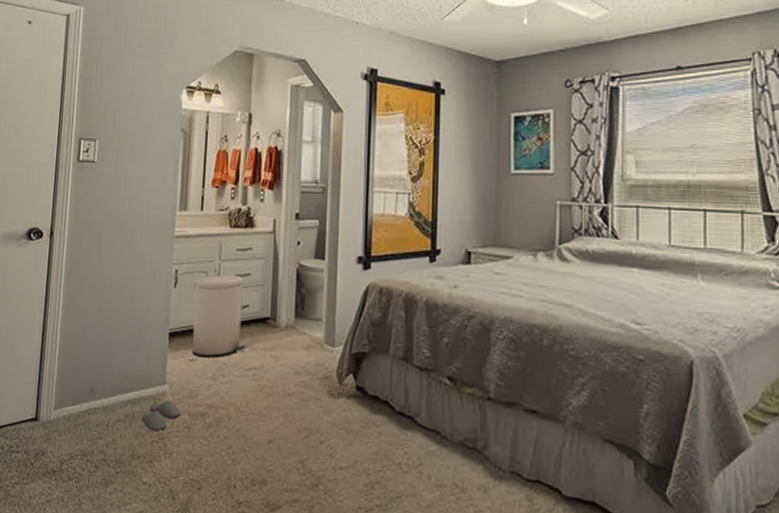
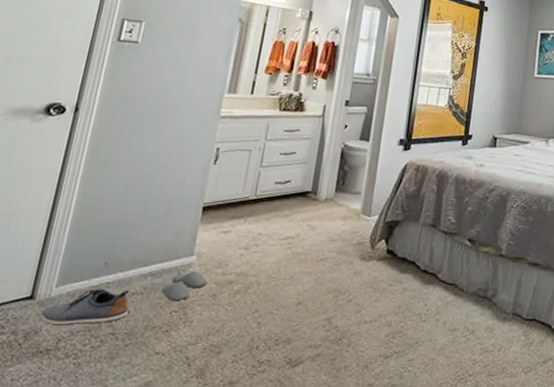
shoe: none [45,413,117,450] -> present [40,288,130,326]
pedal bin: present [191,275,248,358] -> none [226,153,288,230]

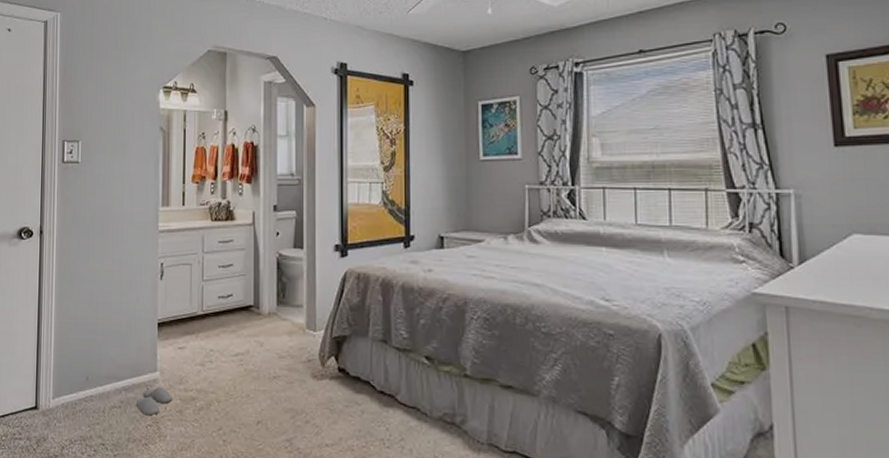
shoe: present [40,288,130,326] -> none [45,401,113,435]

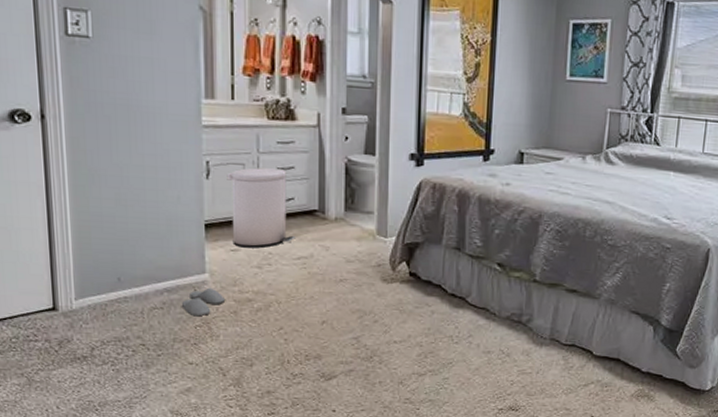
pedal bin: none [177,267,234,346] -> present [227,167,296,248]

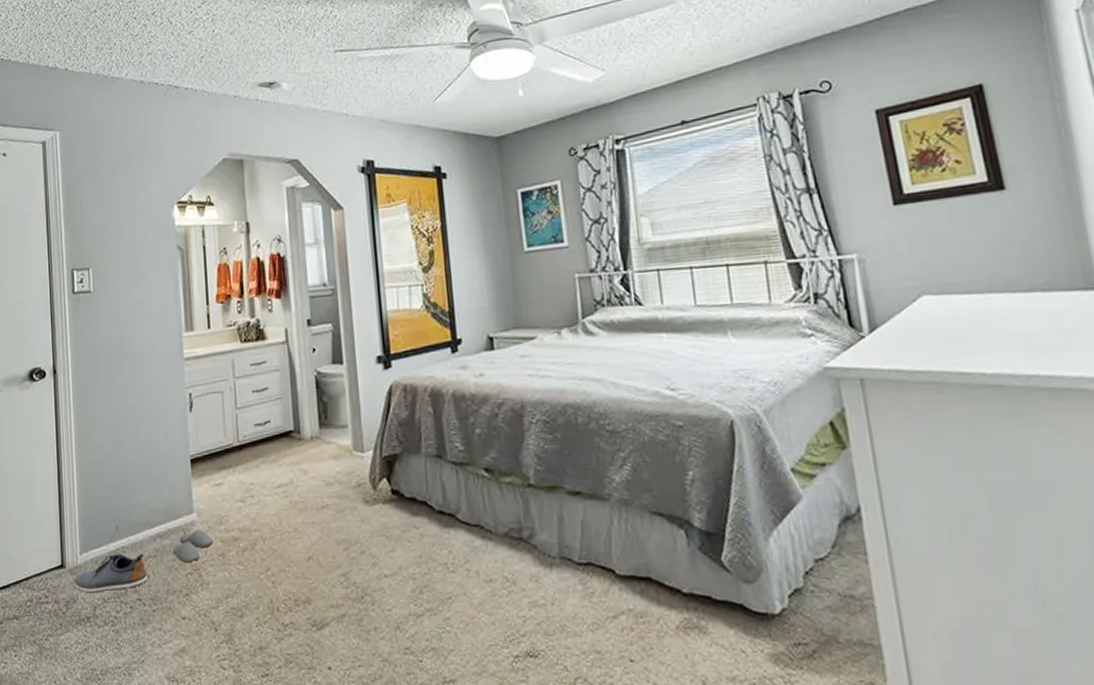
shoe: none [68,302,154,336] -> present [74,553,149,593]
pedal bin: present [227,167,296,248] -> none [207,392,275,481]

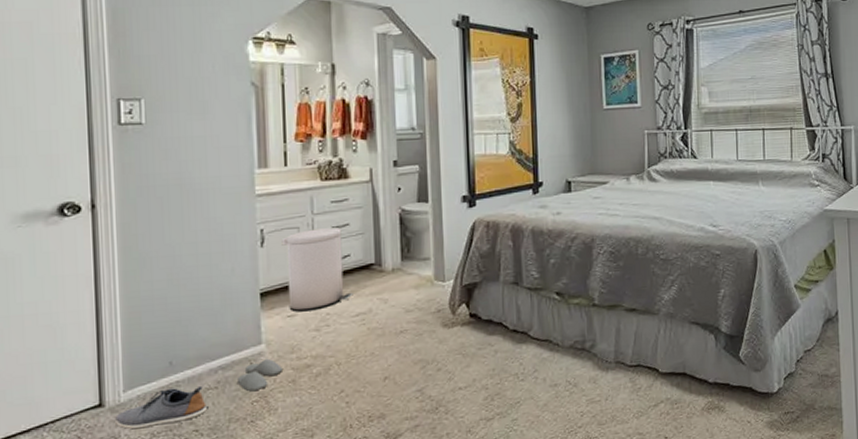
pedal bin: none [207,392,275,481] -> present [281,227,353,312]

